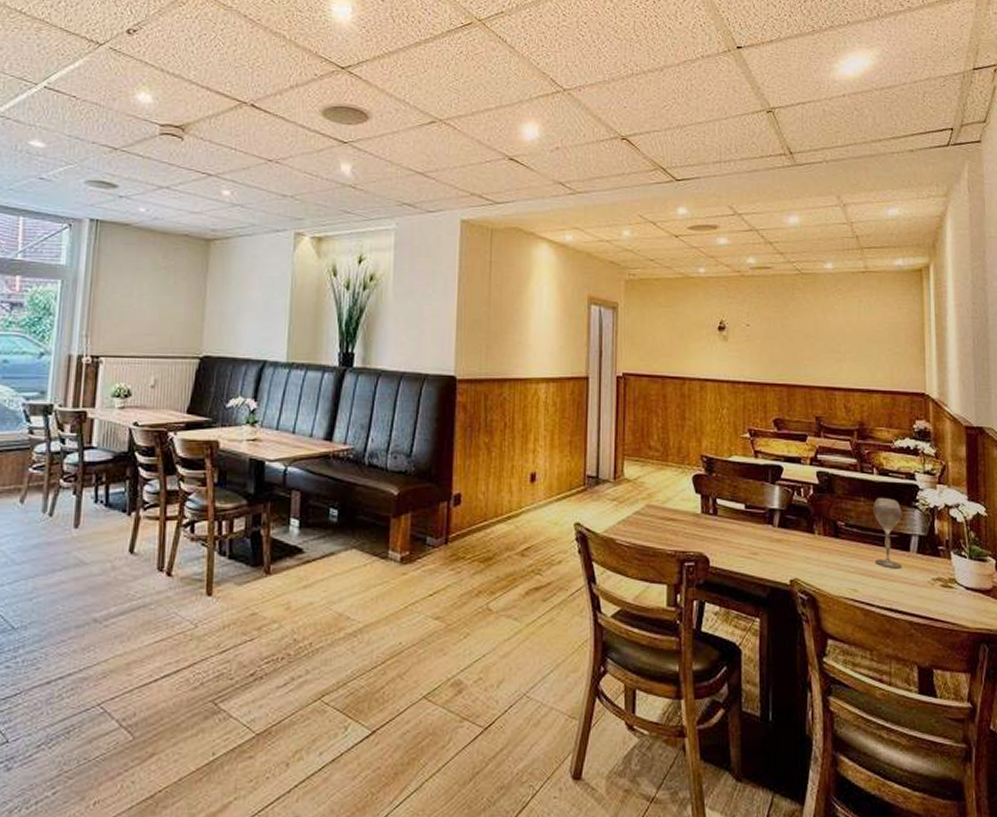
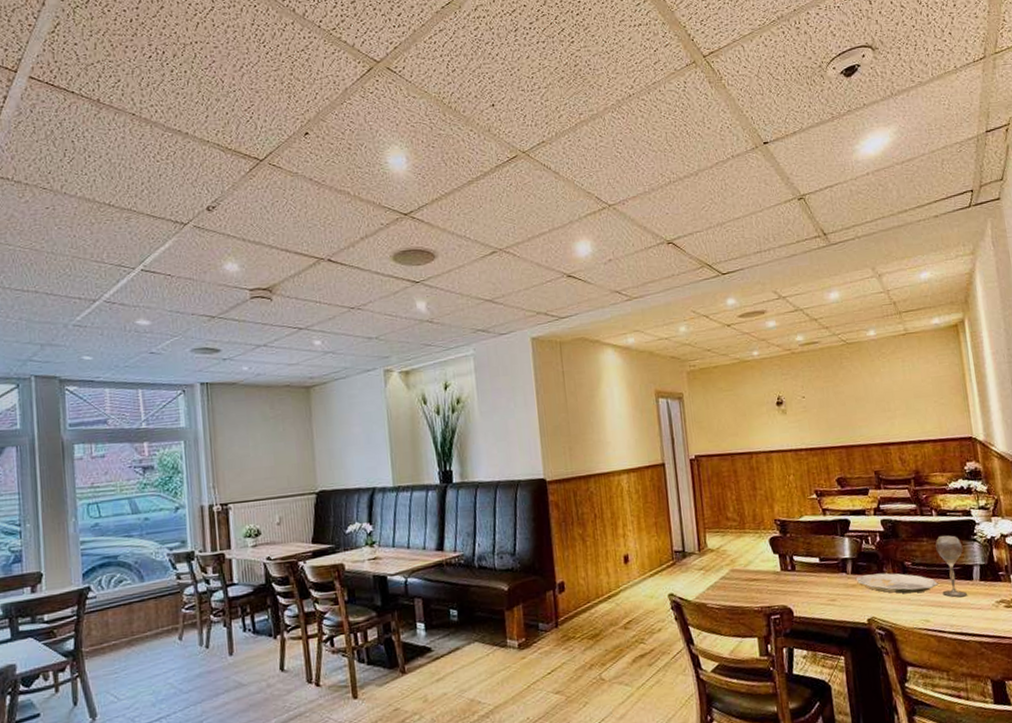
plate: none [782,530,873,557] -> present [855,573,940,594]

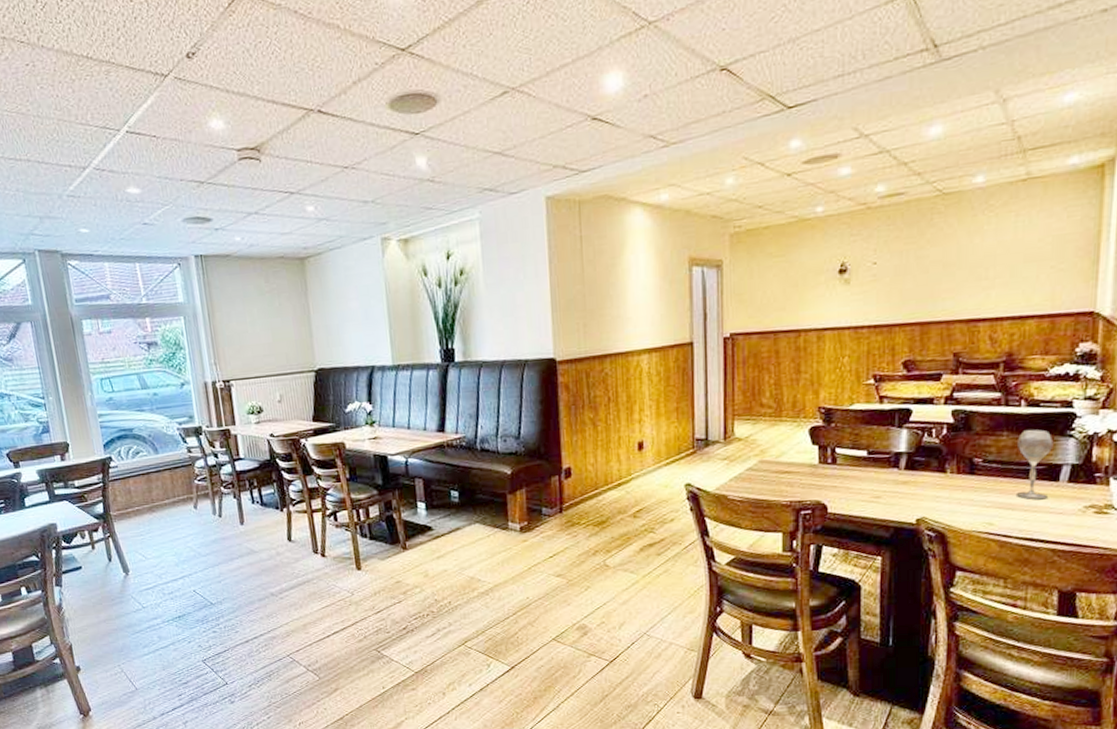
plate: present [855,573,940,594] -> none [908,469,1014,494]

